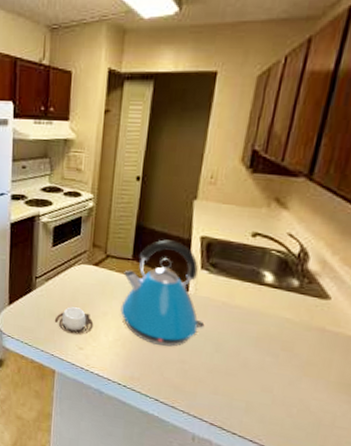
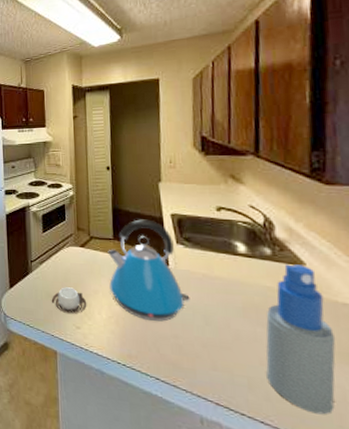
spray bottle: none [265,297,340,436] -> present [266,264,336,415]

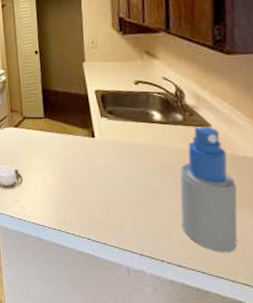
kettle: present [108,219,190,322] -> none [40,97,115,188]

